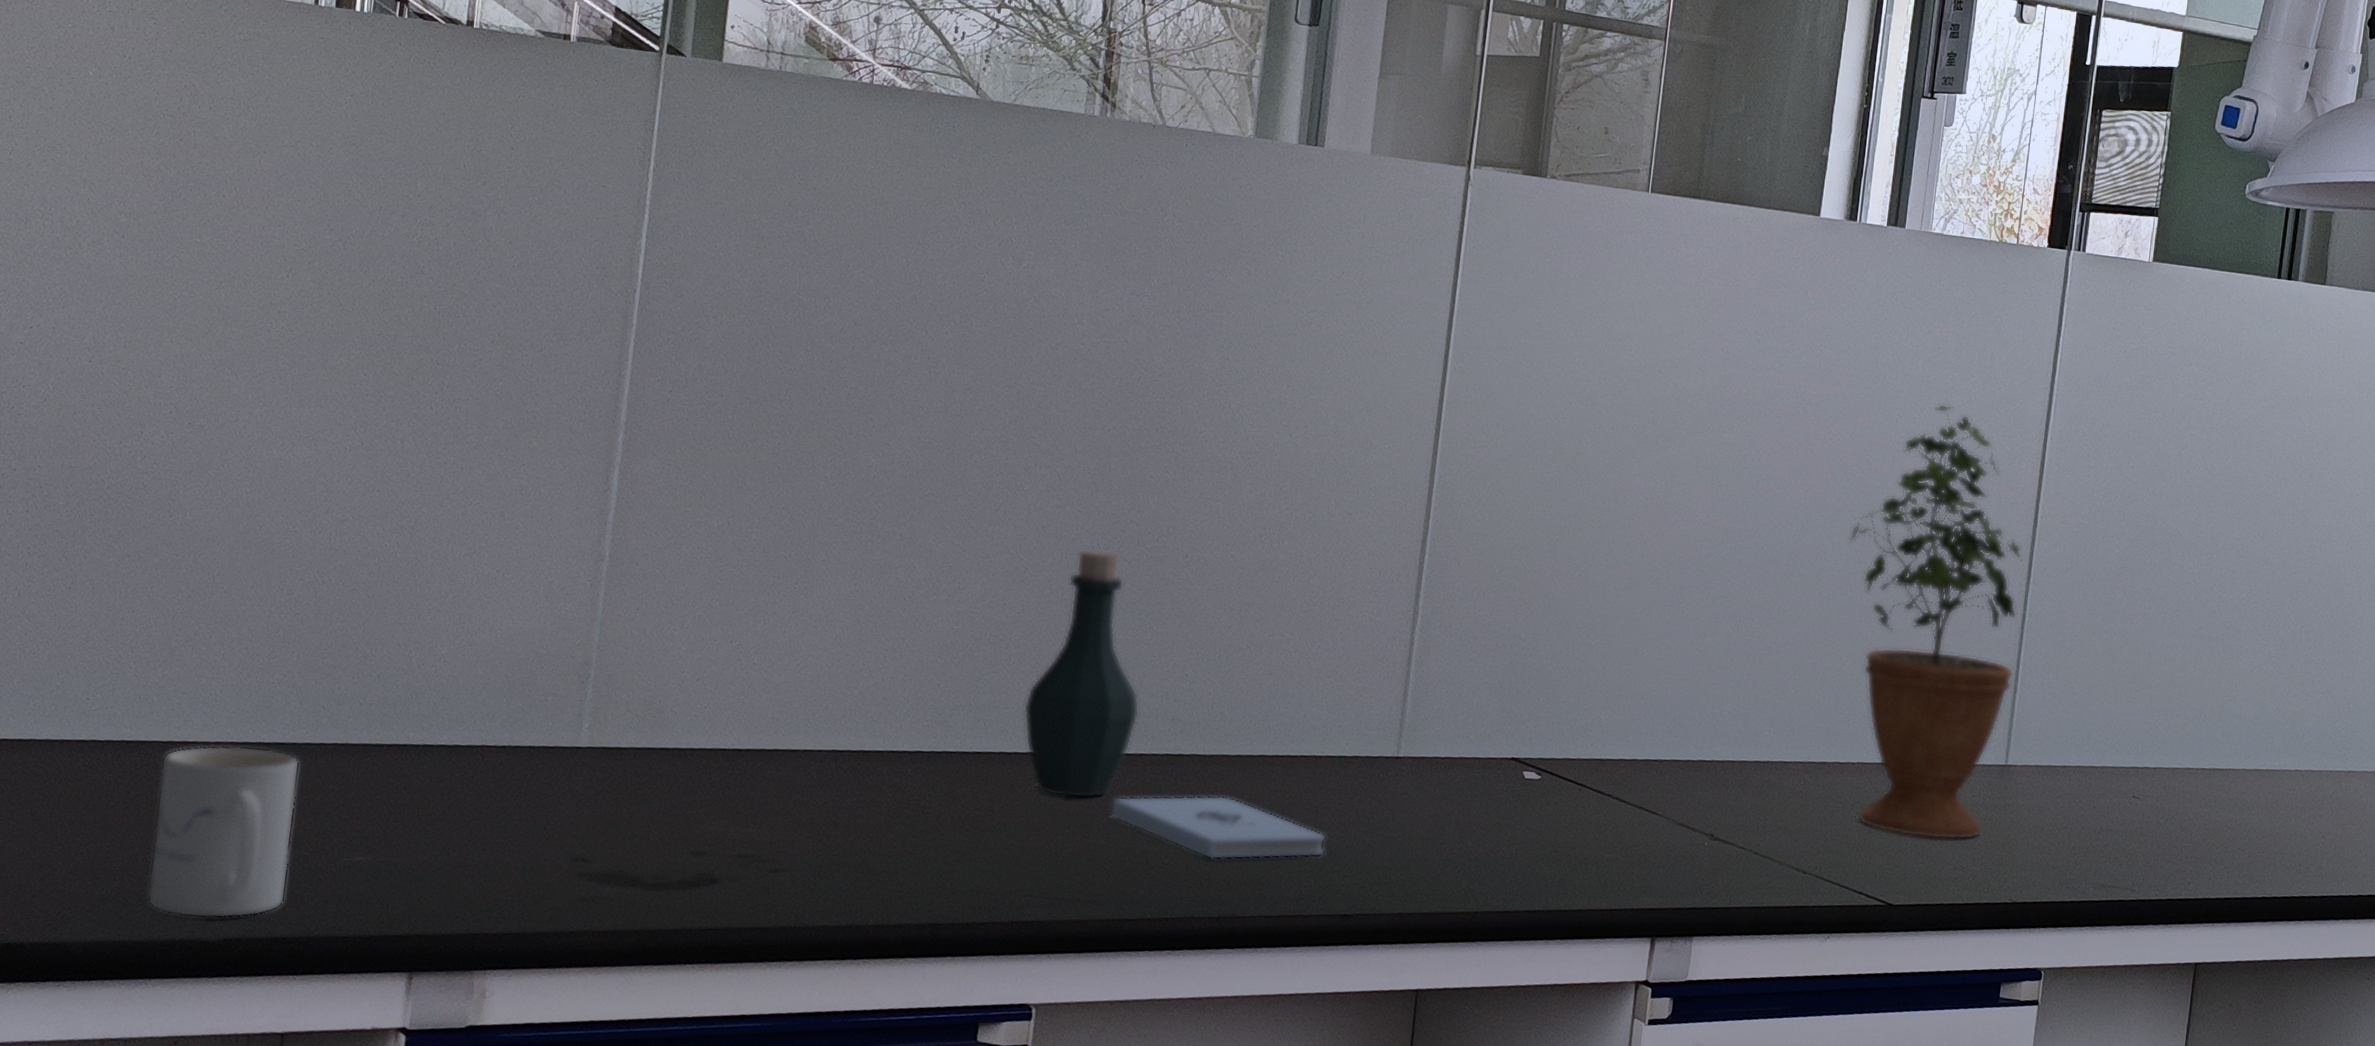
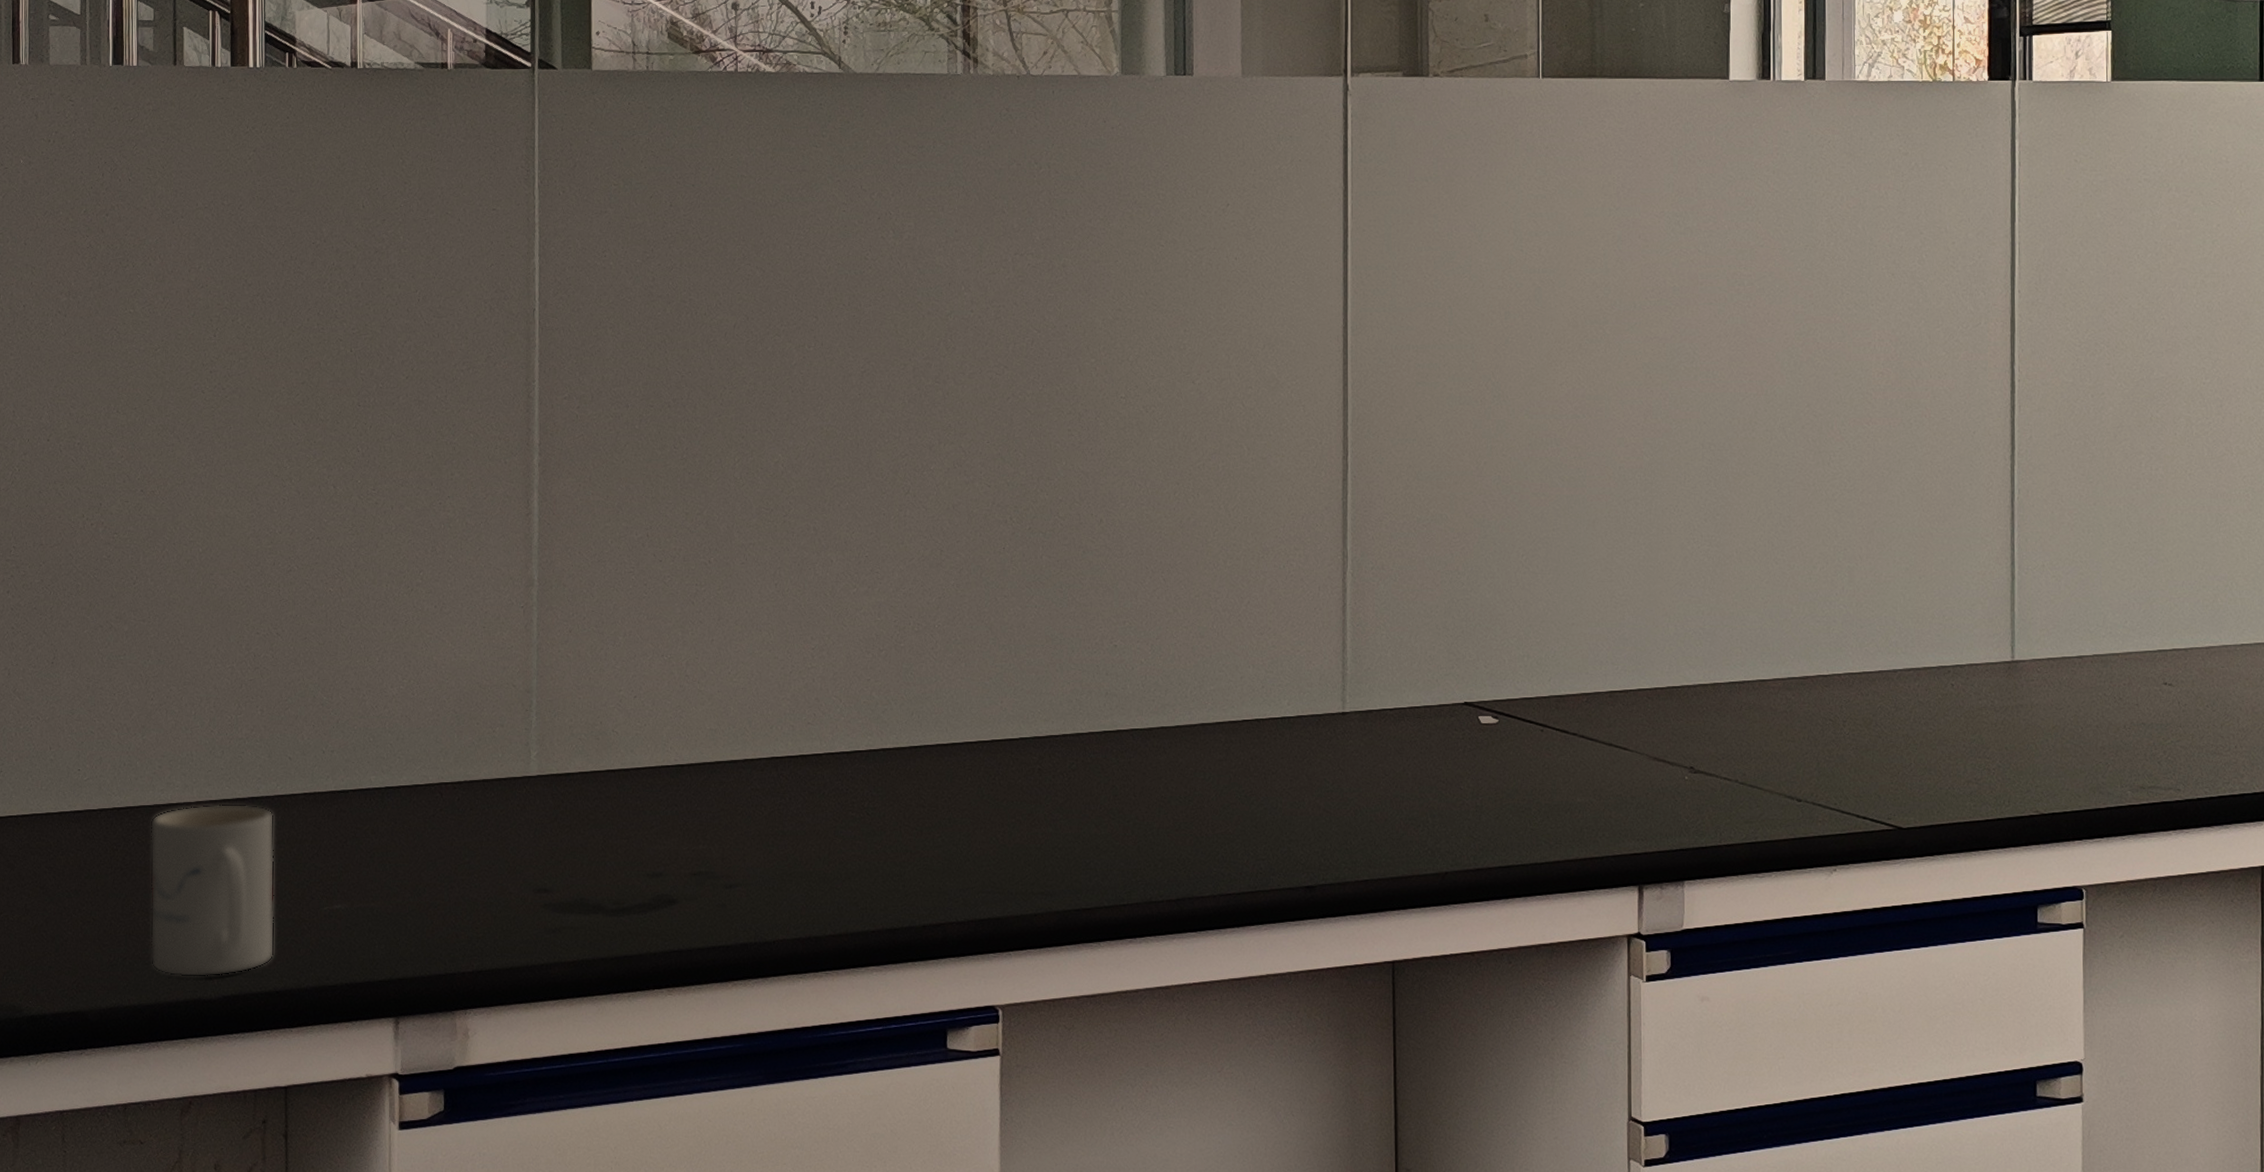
bottle: present [1023,548,1140,799] -> none [955,523,1072,785]
notepad: present [1110,795,1326,860] -> none [1054,770,1279,839]
potted plant: present [1849,403,2022,840] -> none [1804,267,2009,750]

